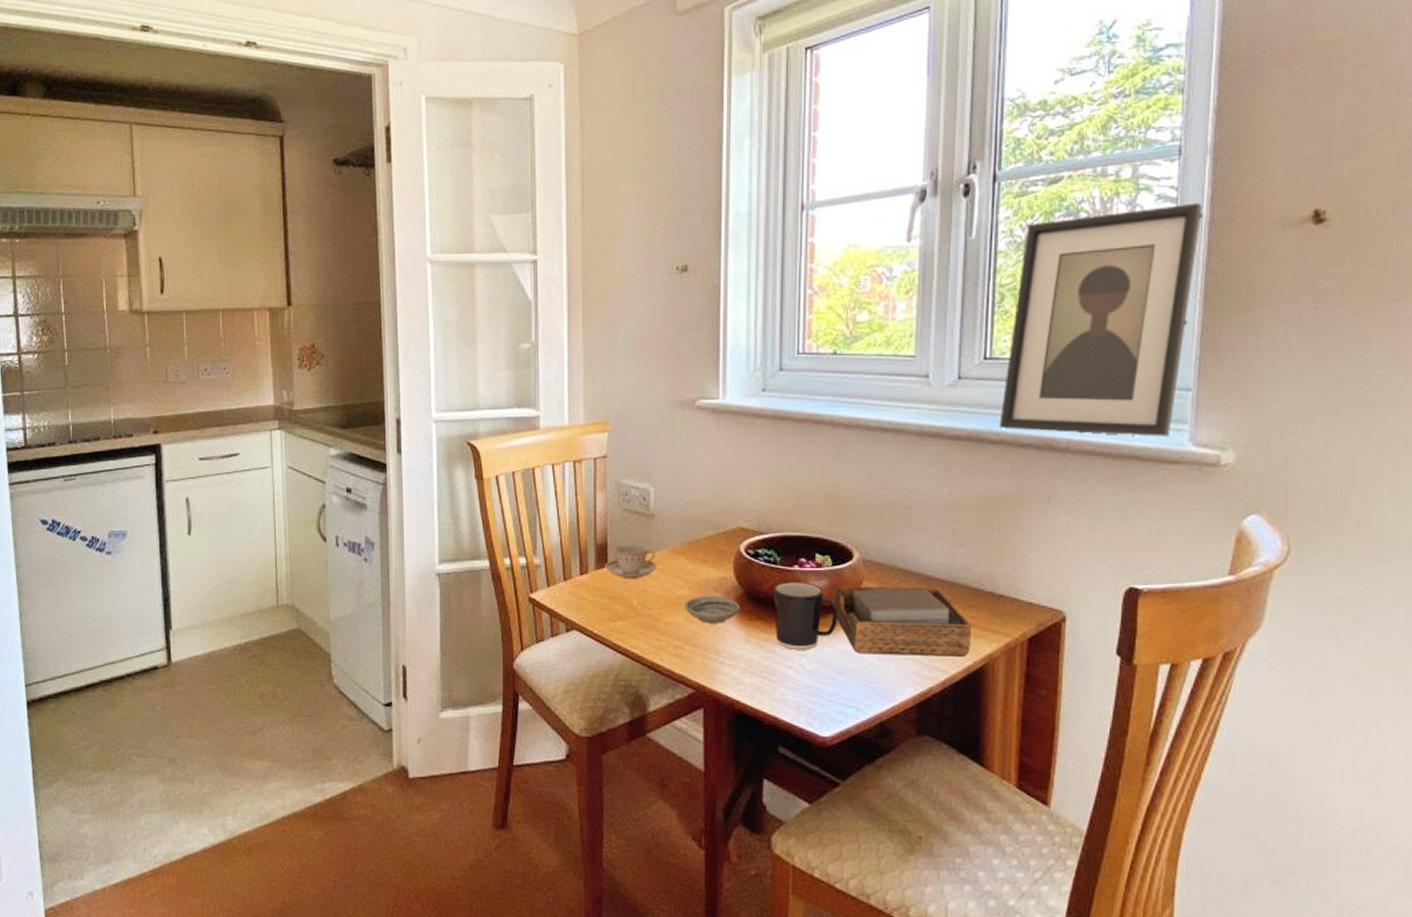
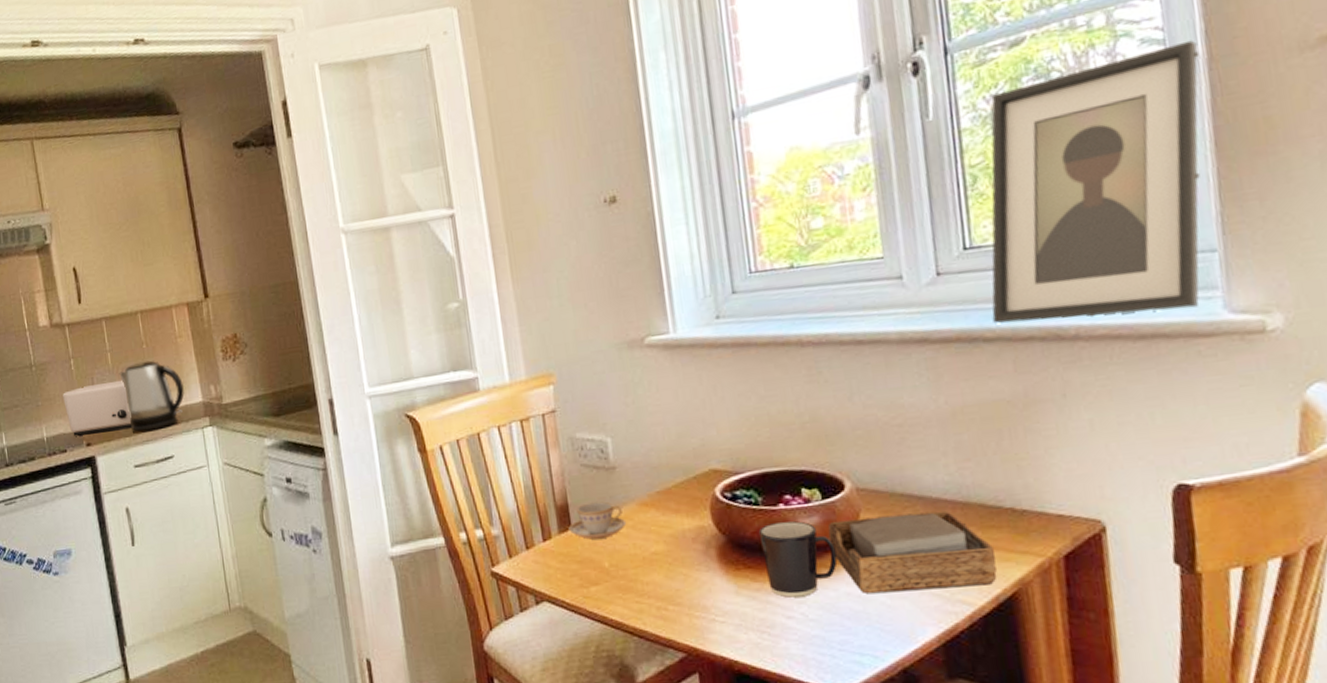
toaster: none [135,373,201,422] -> present [63,379,132,436]
kettle: none [194,358,258,427] -> present [119,360,185,433]
saucer: present [683,596,741,624] -> none [660,547,726,579]

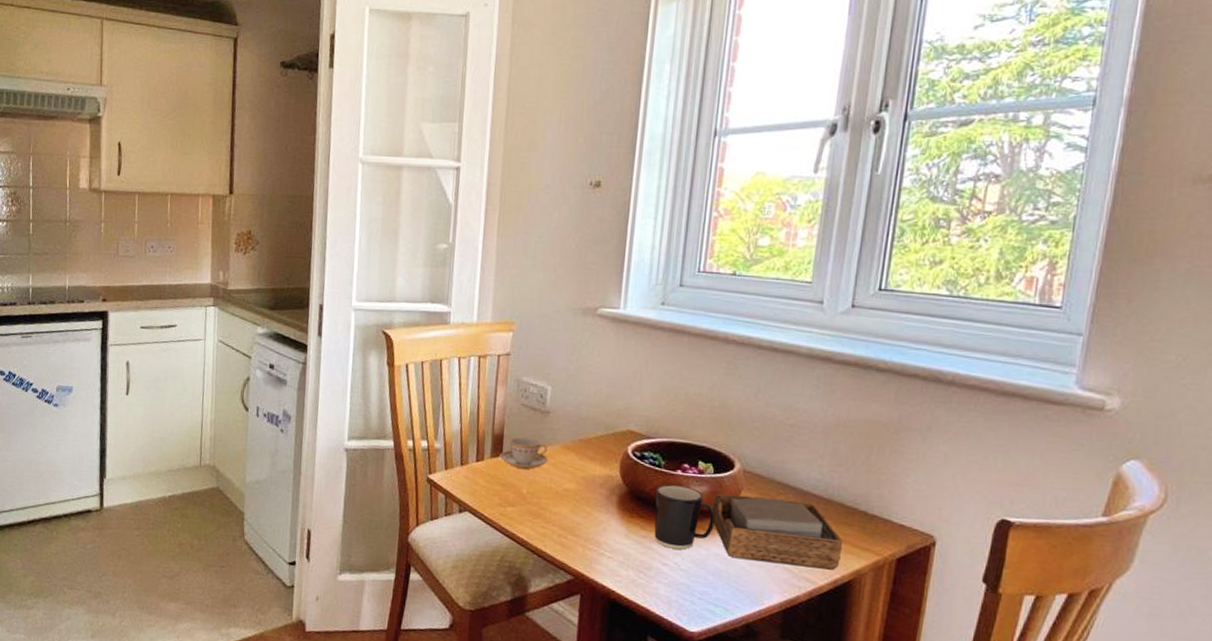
toaster: present [63,379,132,436] -> none [89,249,146,294]
kettle: present [119,360,185,433] -> none [142,237,198,300]
picture frame: present [991,40,1200,324] -> none [888,153,1112,378]

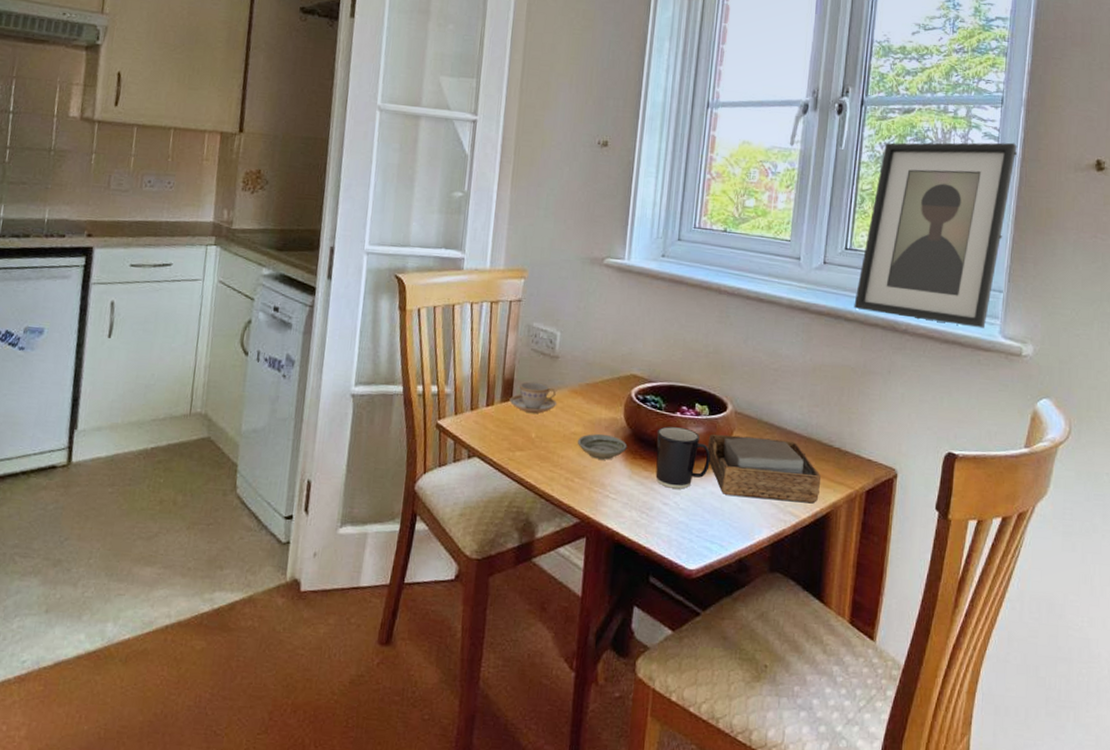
saucer: none [570,491,624,518] -> present [577,434,628,460]
picture frame: none [888,153,1112,378] -> present [854,142,1017,329]

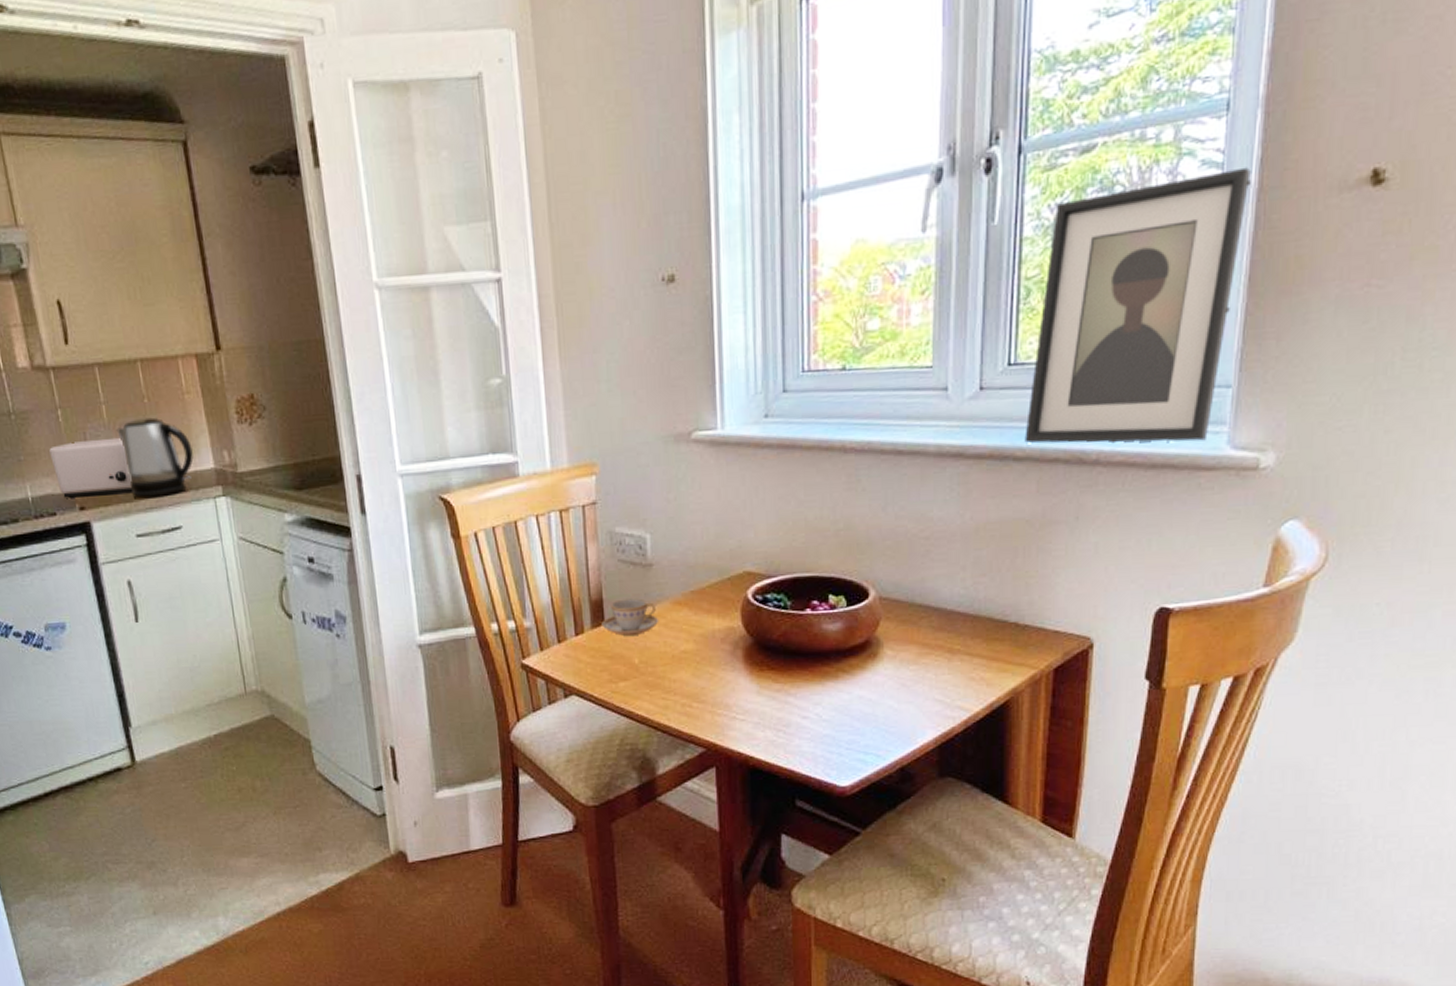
toaster: none [74,181,141,230] -> present [49,437,133,498]
kettle: none [136,172,200,238] -> present [116,417,194,498]
saucer: present [577,434,628,460] -> none [689,648,751,678]
mug: present [655,426,711,489] -> none [784,625,854,699]
napkin holder: present [707,433,821,504] -> none [849,622,996,697]

